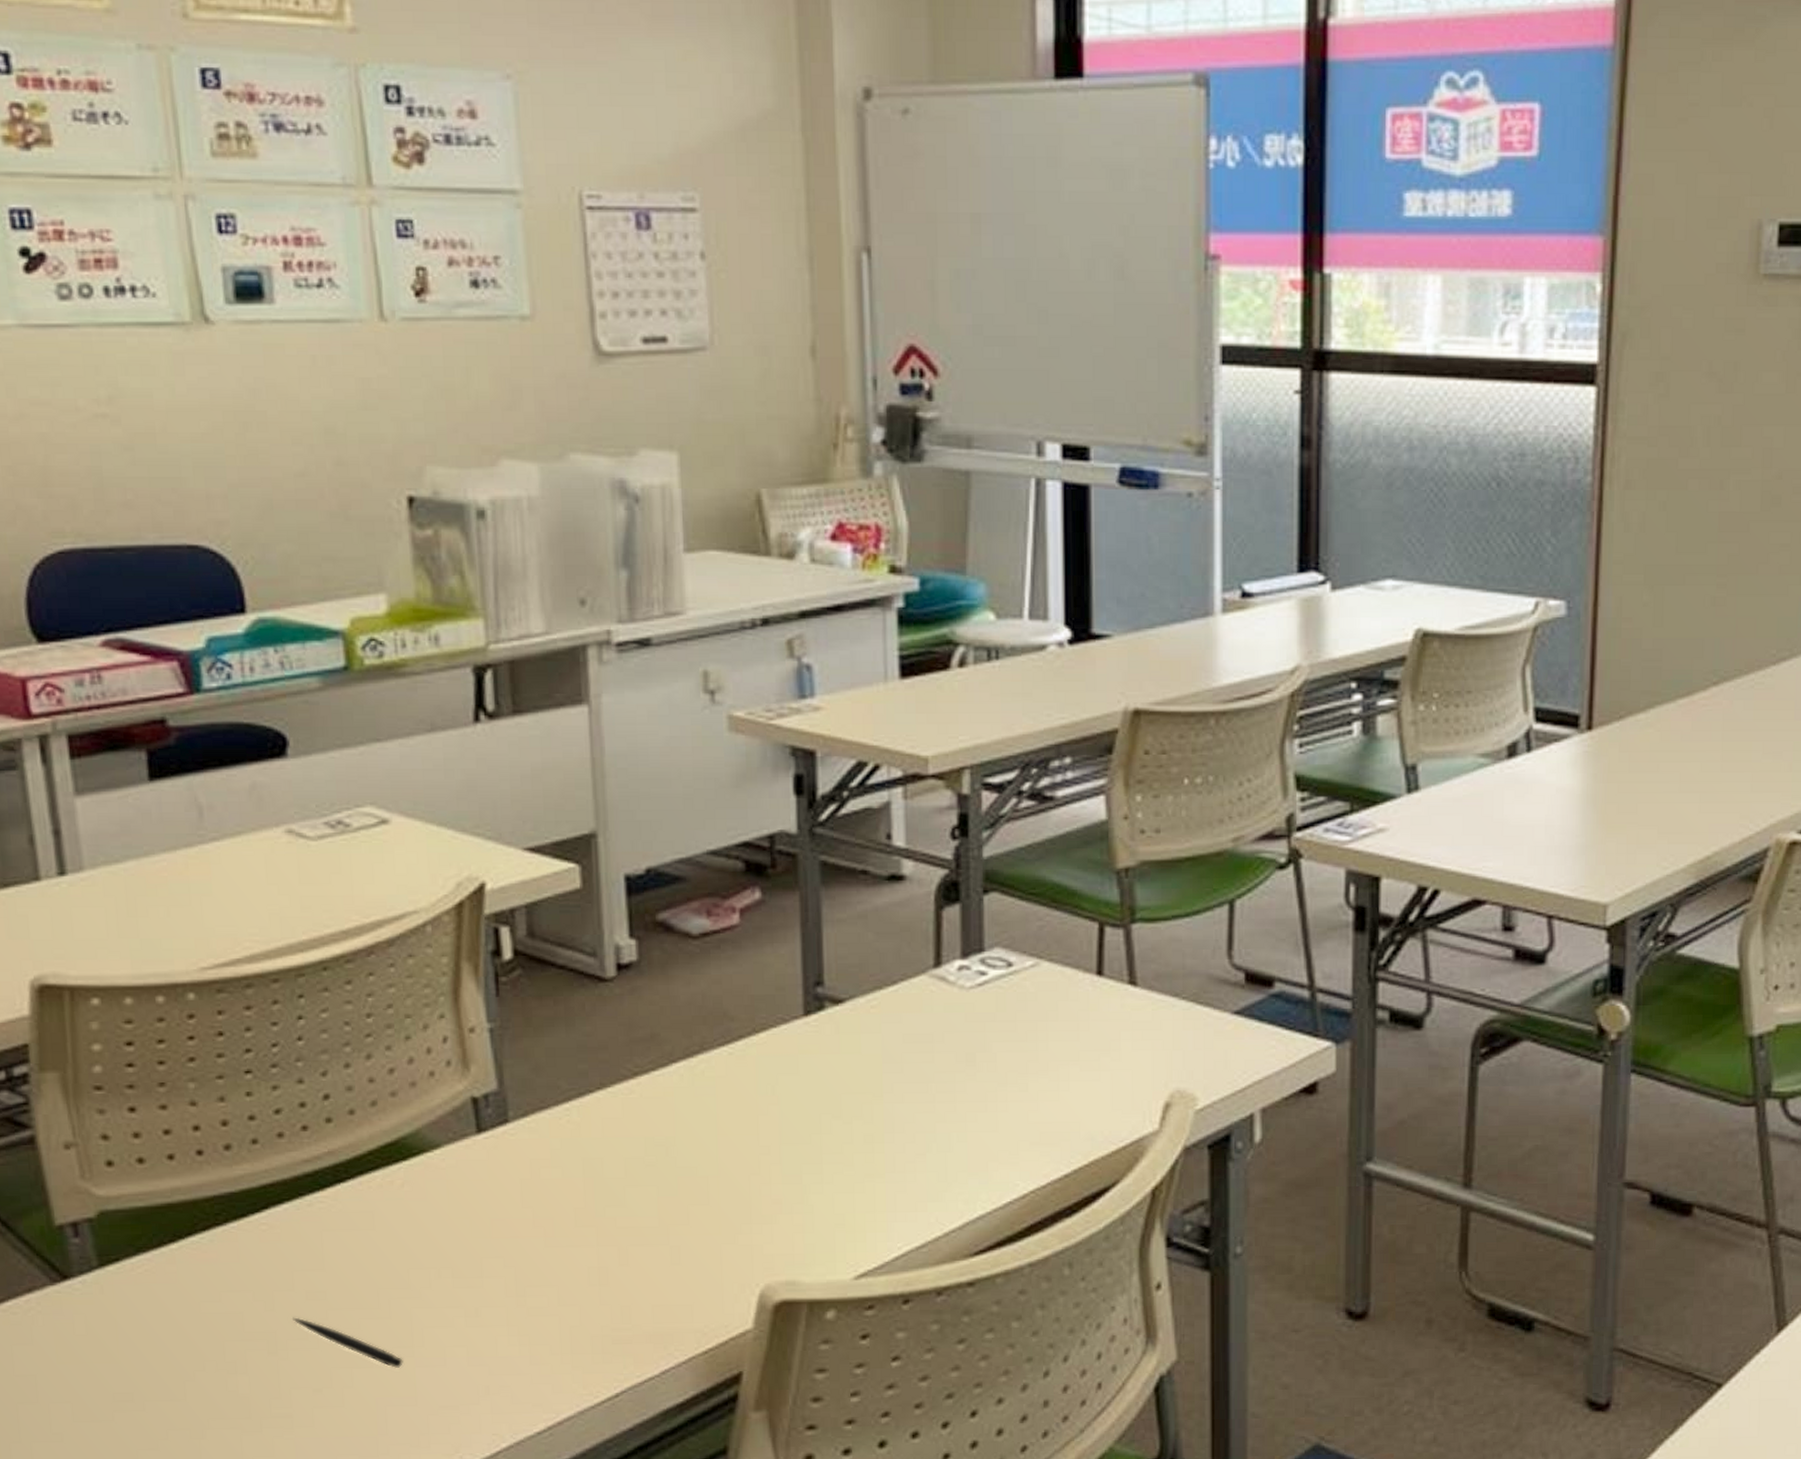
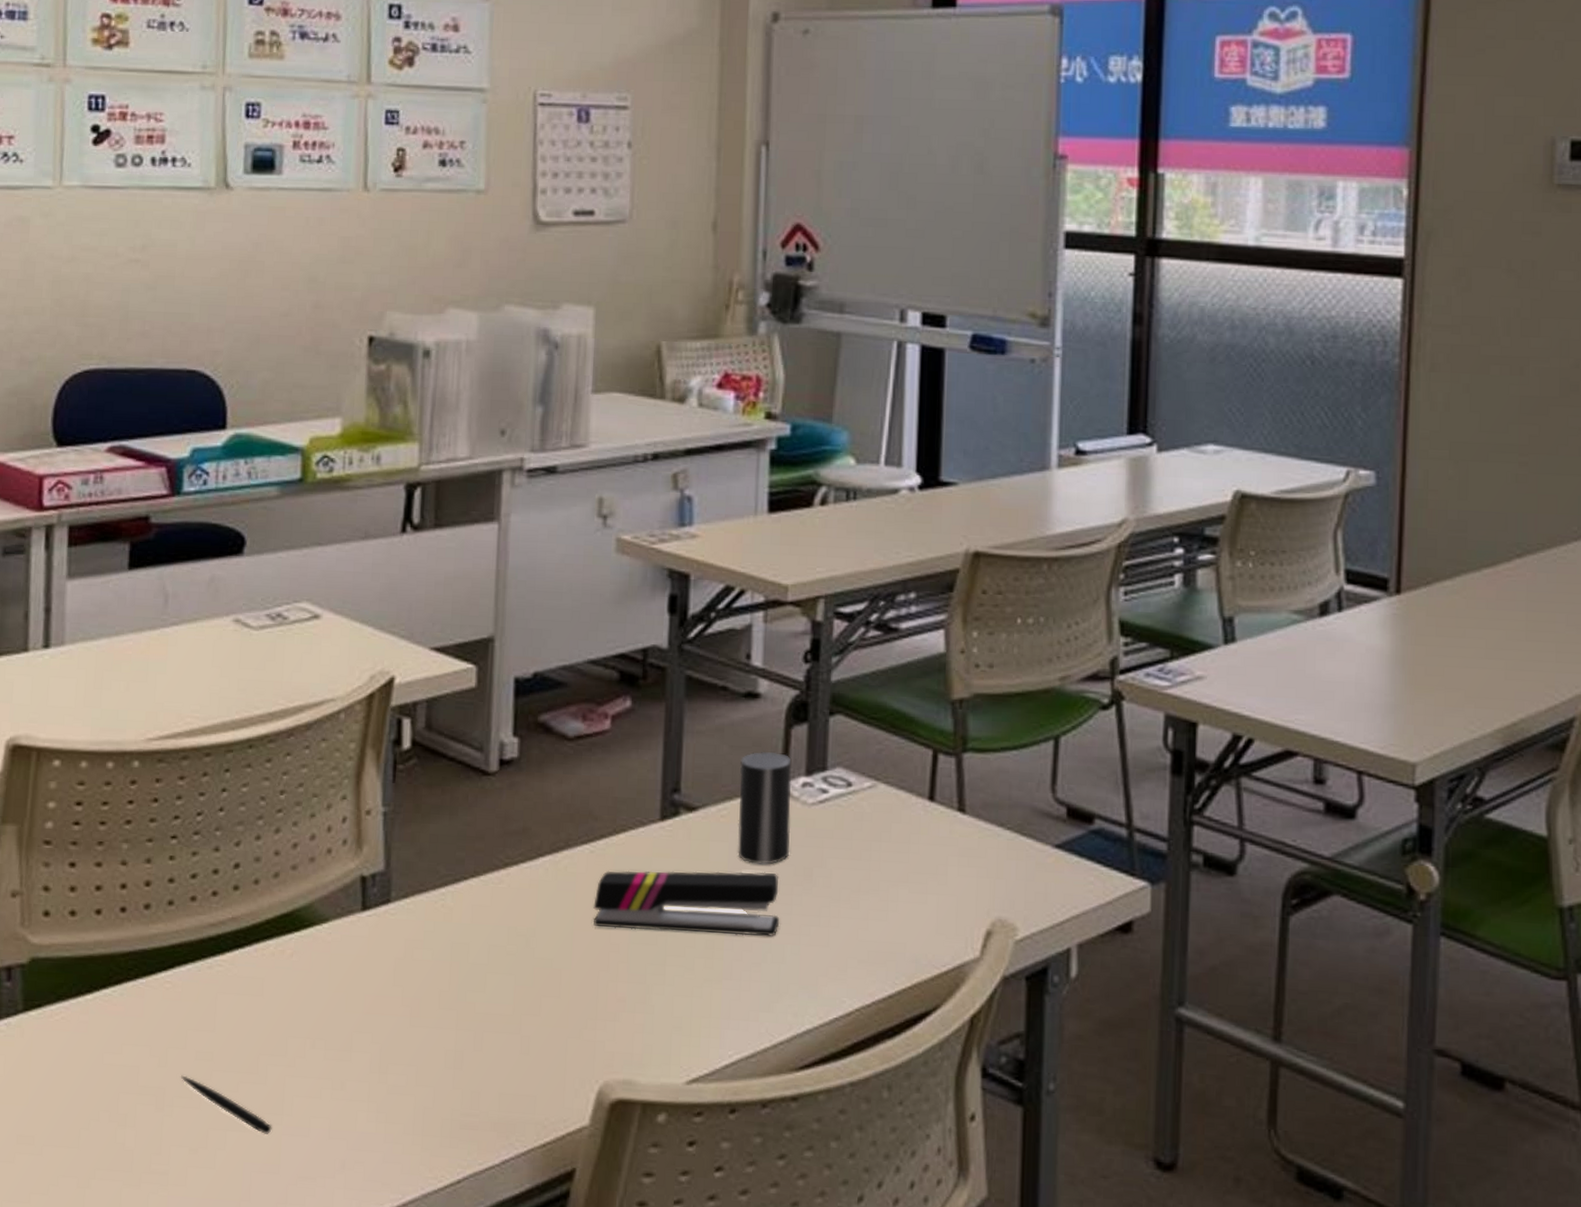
stapler: none [737,1061,943,1130] -> present [593,870,780,936]
cup: none [888,935,948,1054] -> present [738,751,792,864]

